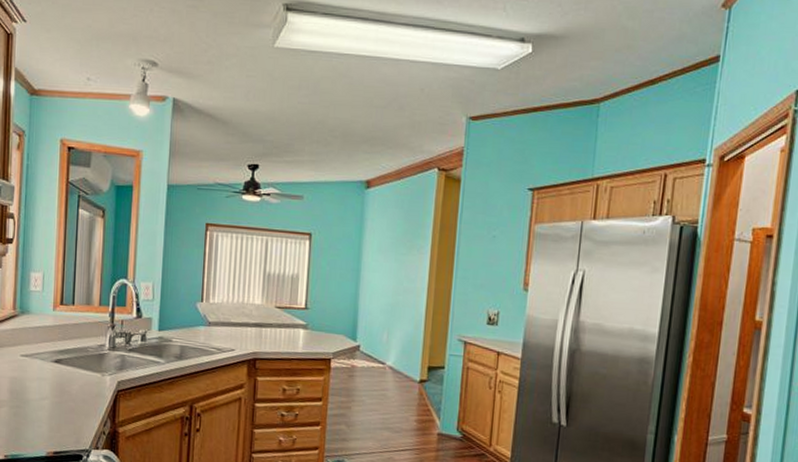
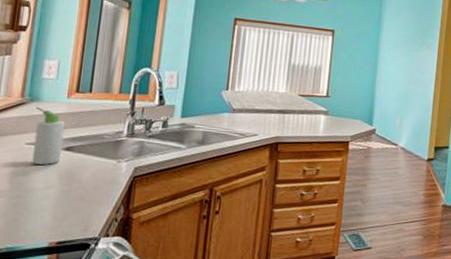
bottle: none [27,319,53,377] -> present [32,107,66,165]

